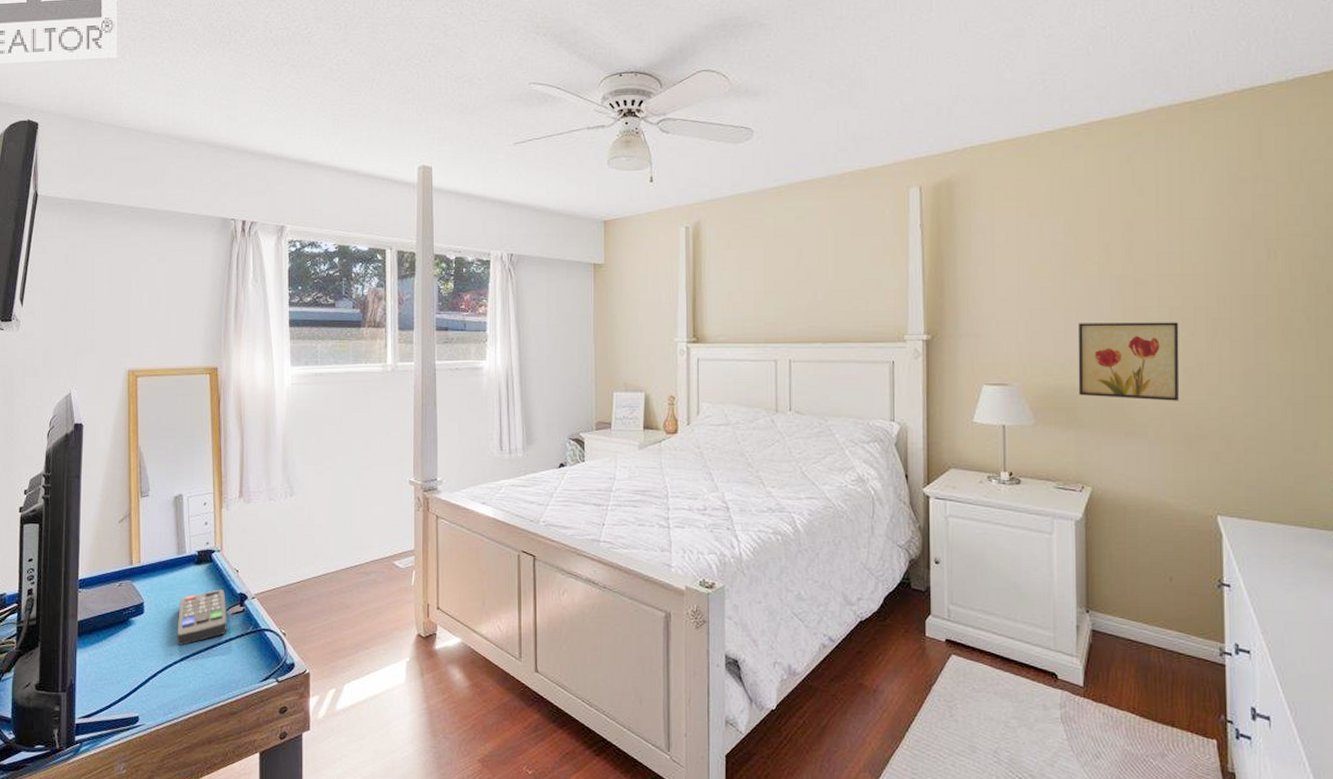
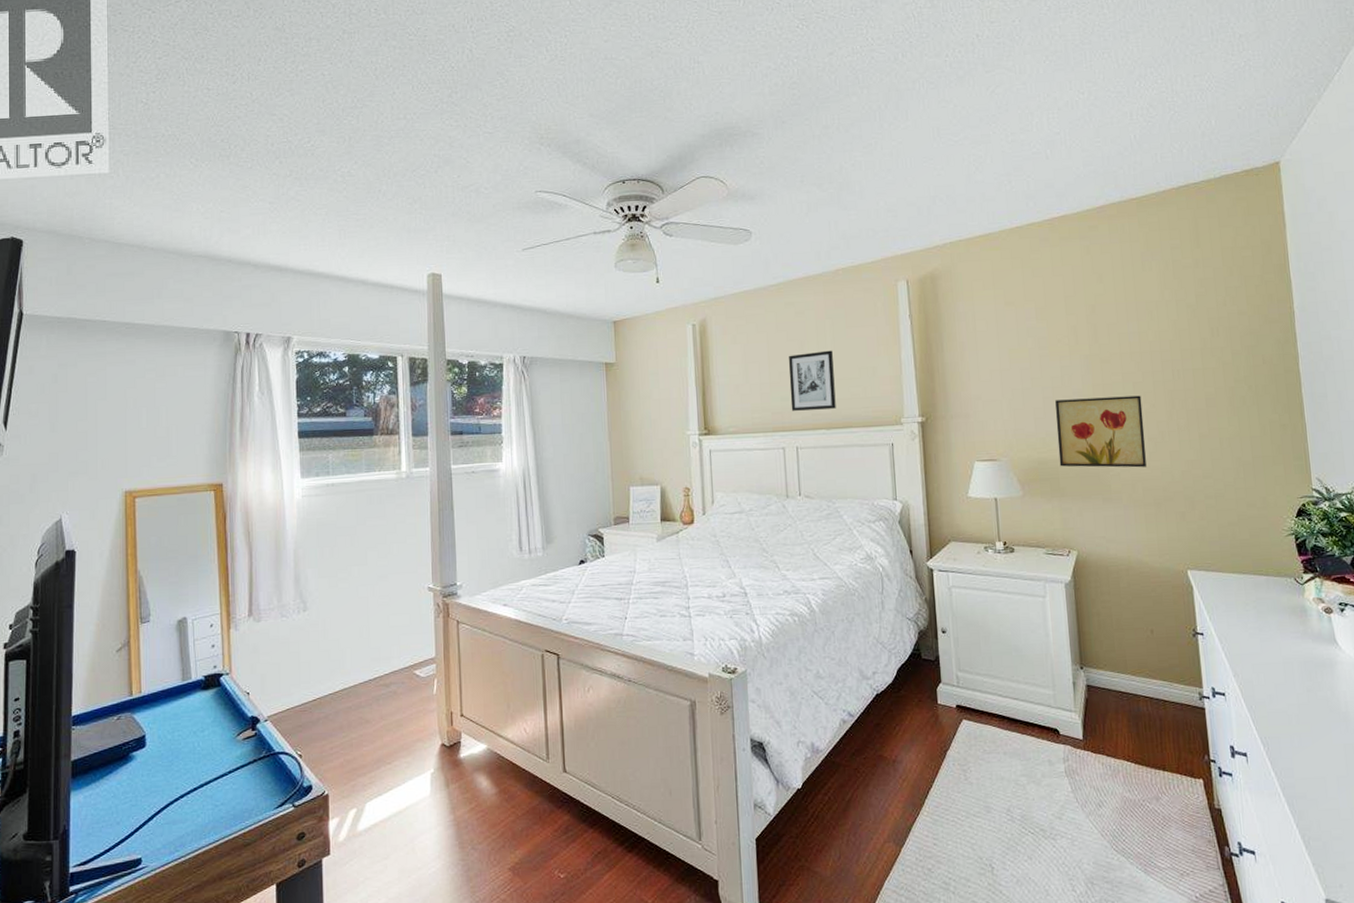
remote control: present [177,589,227,646] -> none [183,714,238,778]
wall art: none [785,259,834,322] -> present [789,350,836,411]

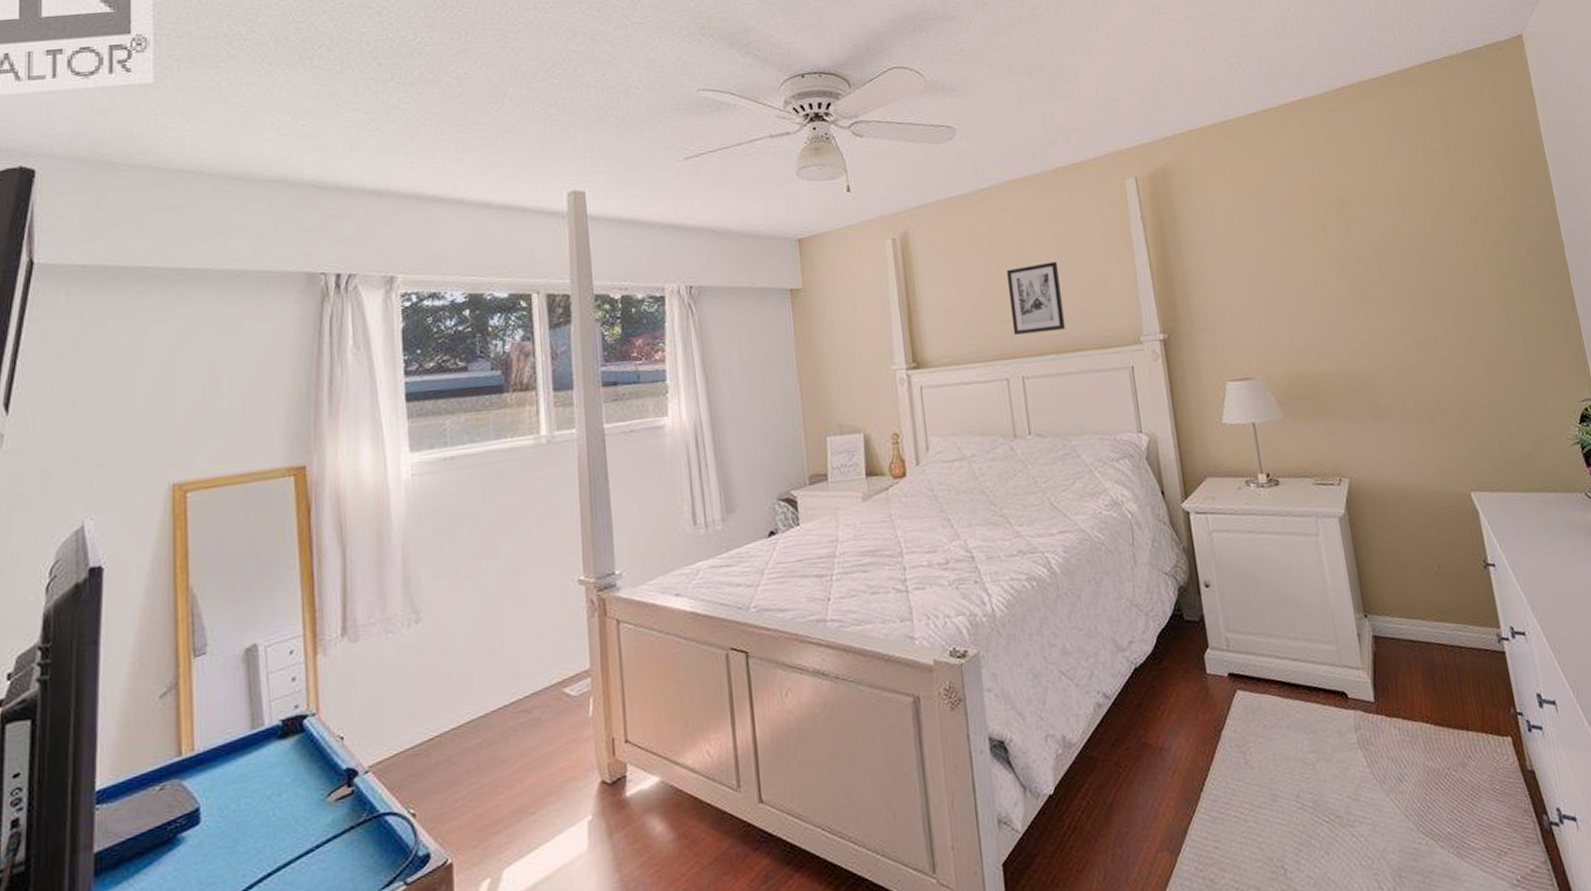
wall art: present [1055,395,1146,468] -> none [1310,296,1416,382]

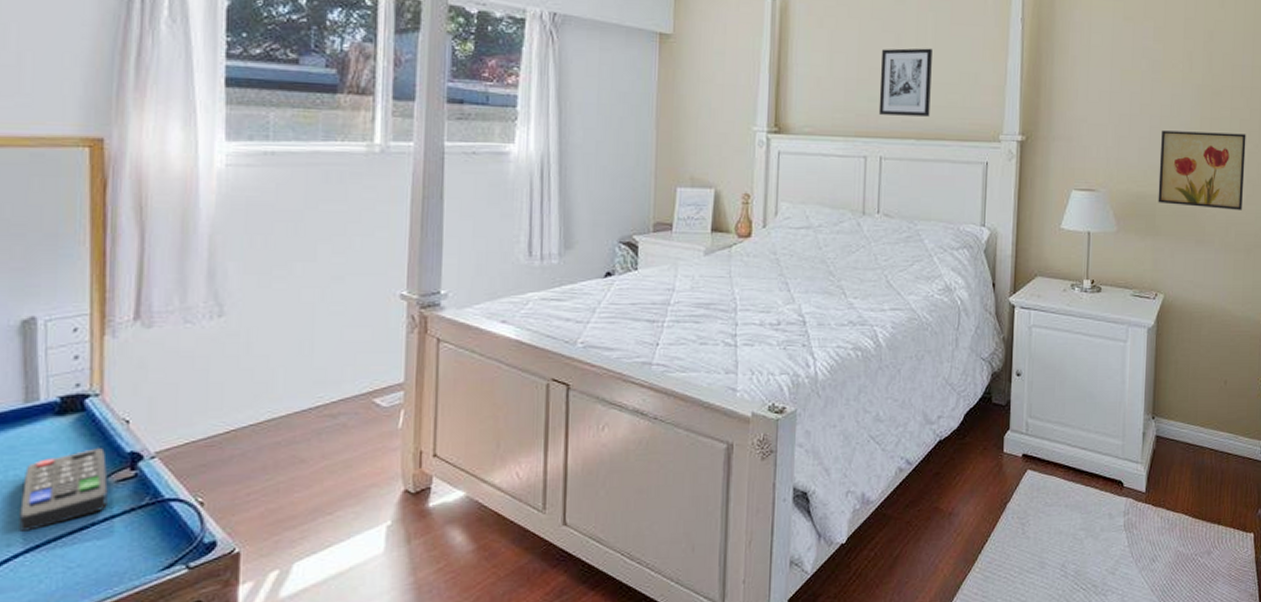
remote control: none [252,767,329,860] -> present [19,448,108,531]
wall art: none [1310,296,1416,382] -> present [1158,130,1246,211]

